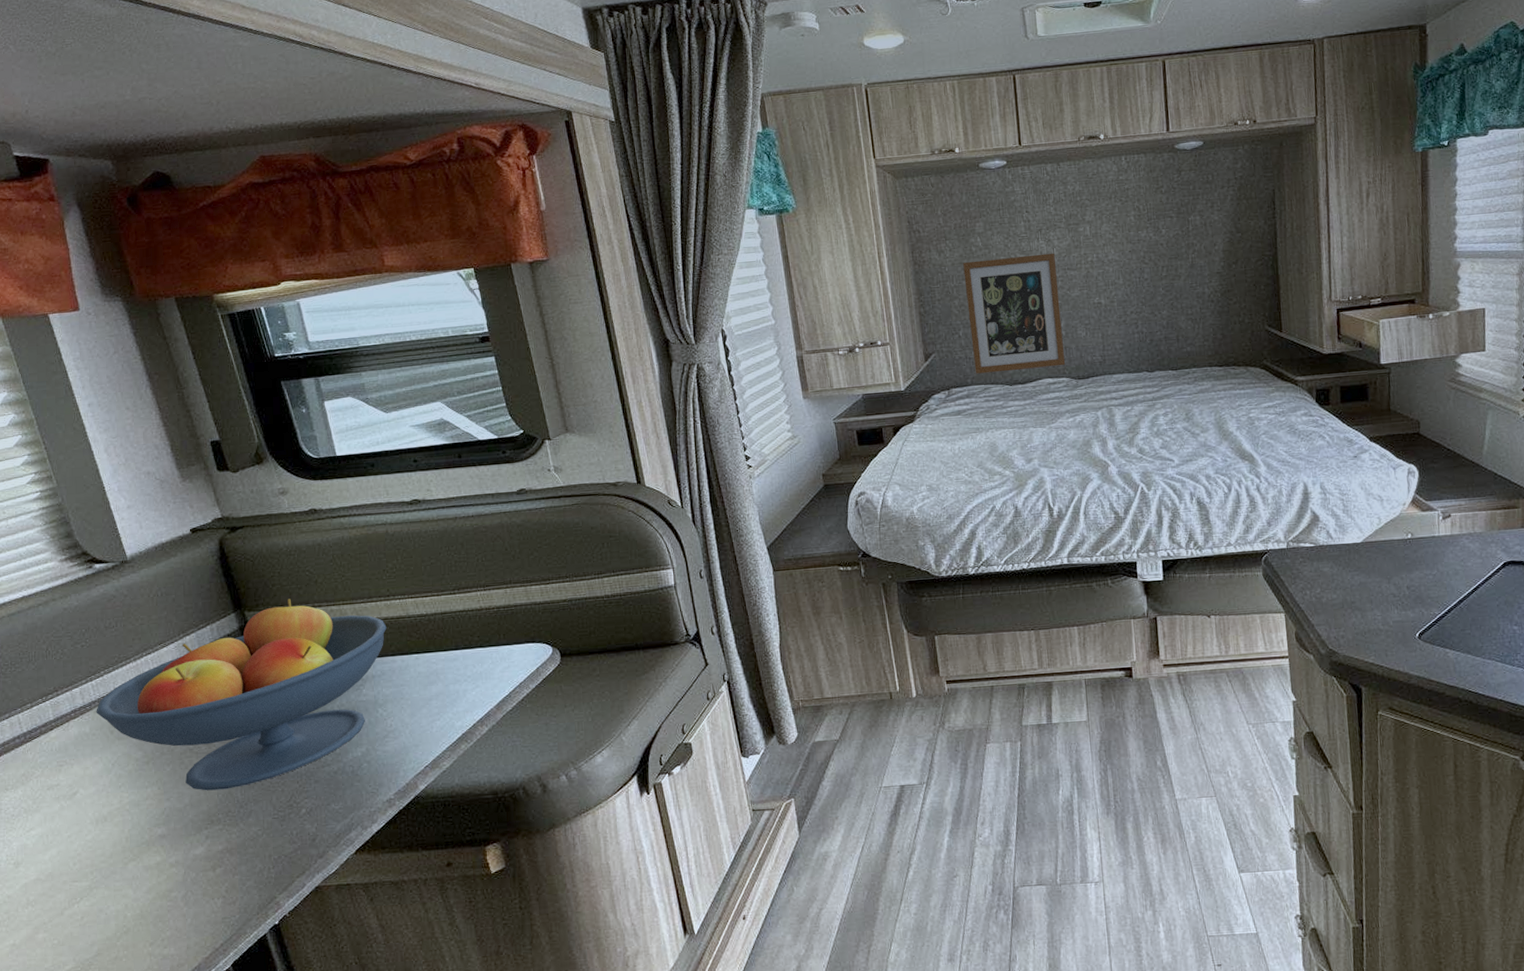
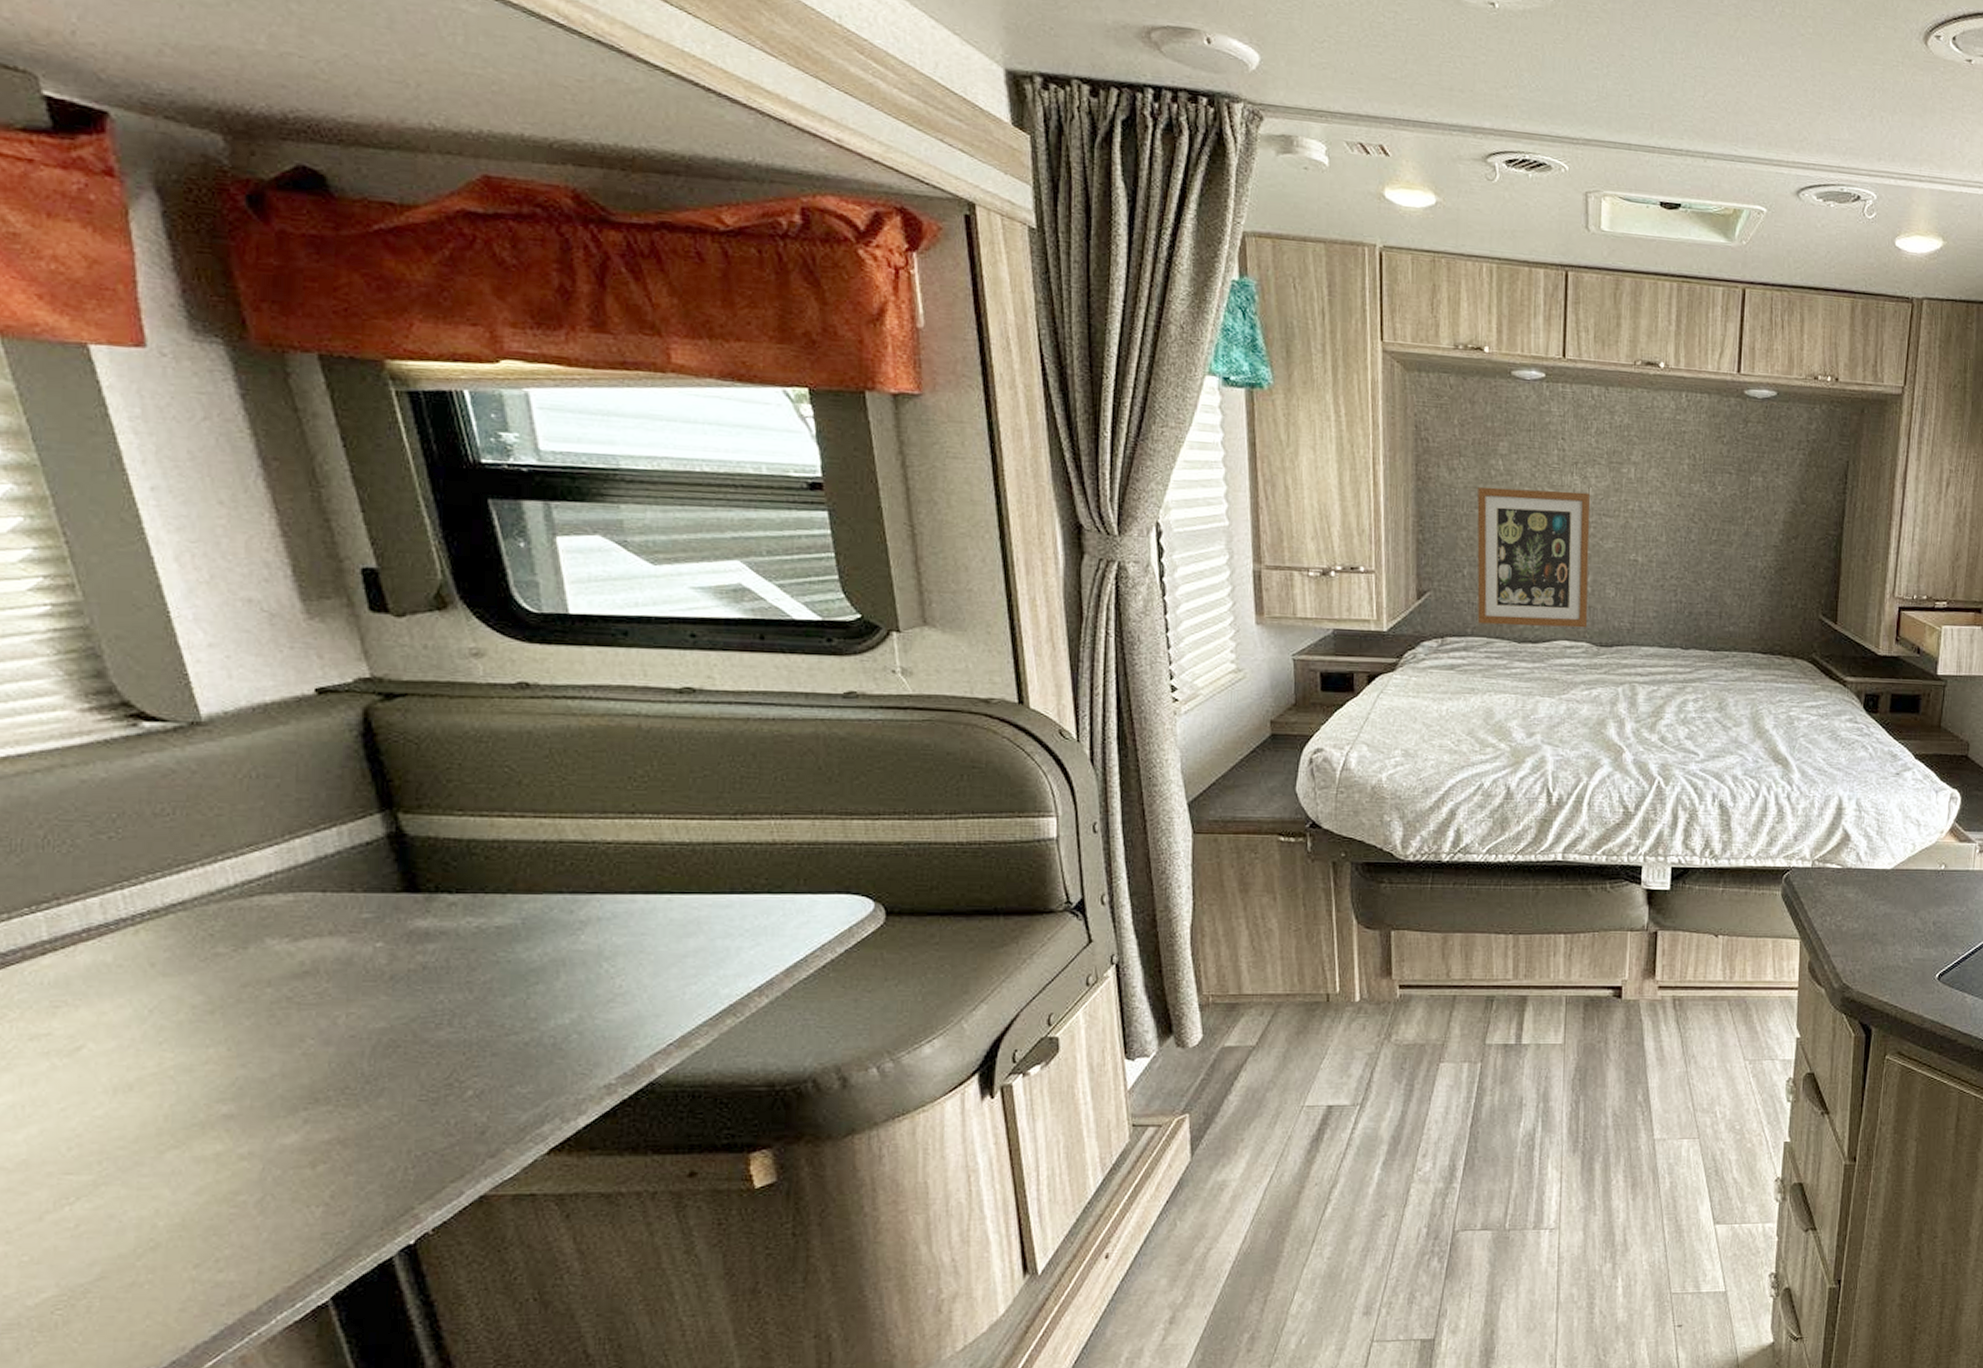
fruit bowl: present [96,599,387,791] -> none [127,802,627,1057]

